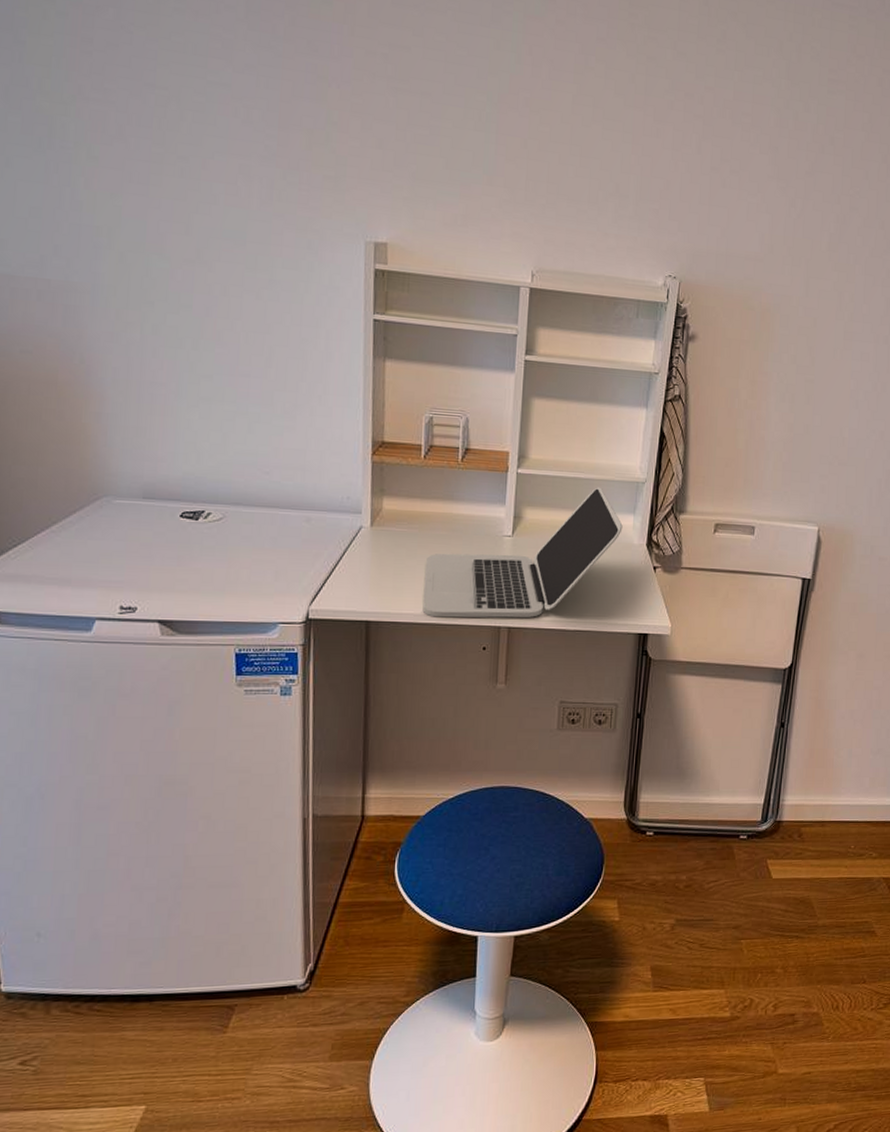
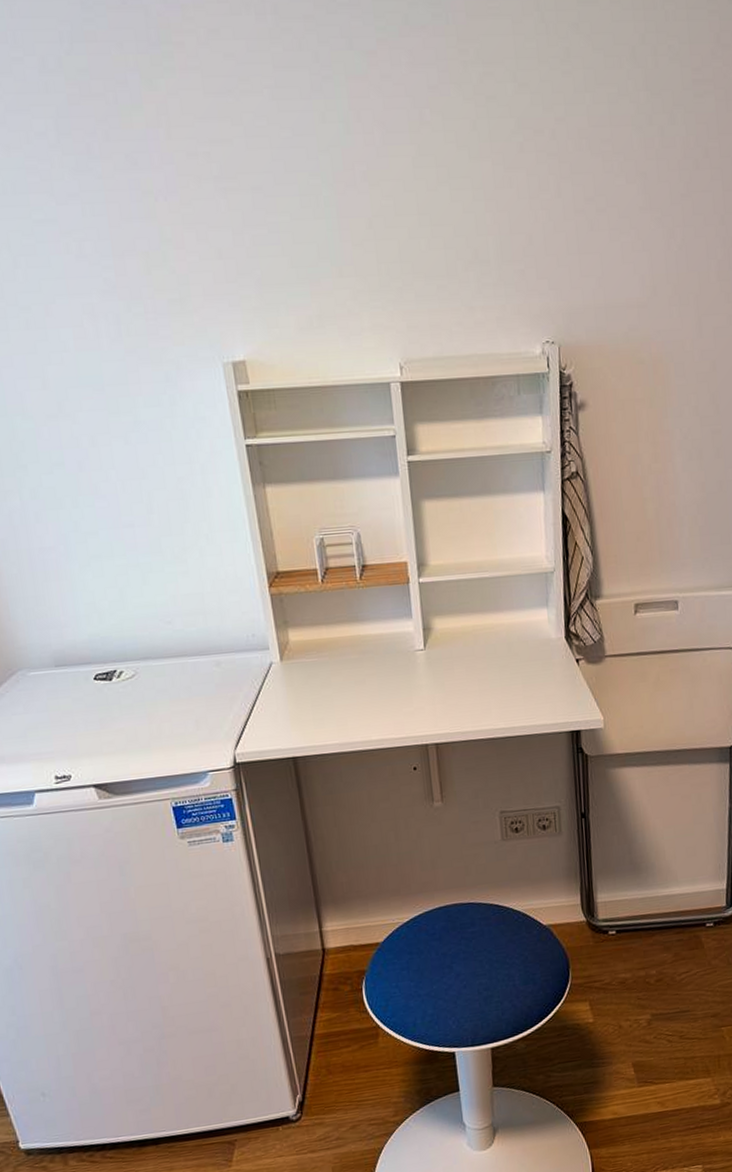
laptop: present [422,487,623,618] -> none [342,584,538,744]

